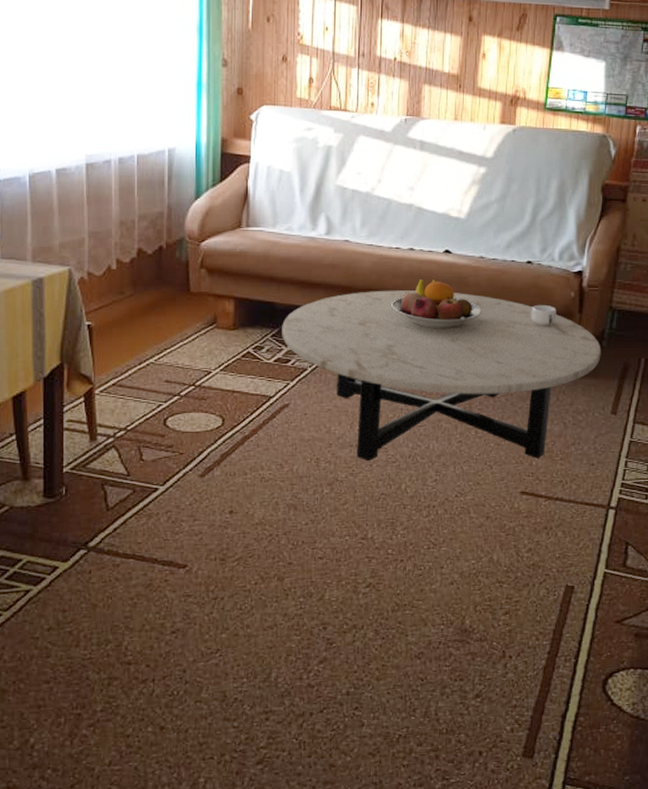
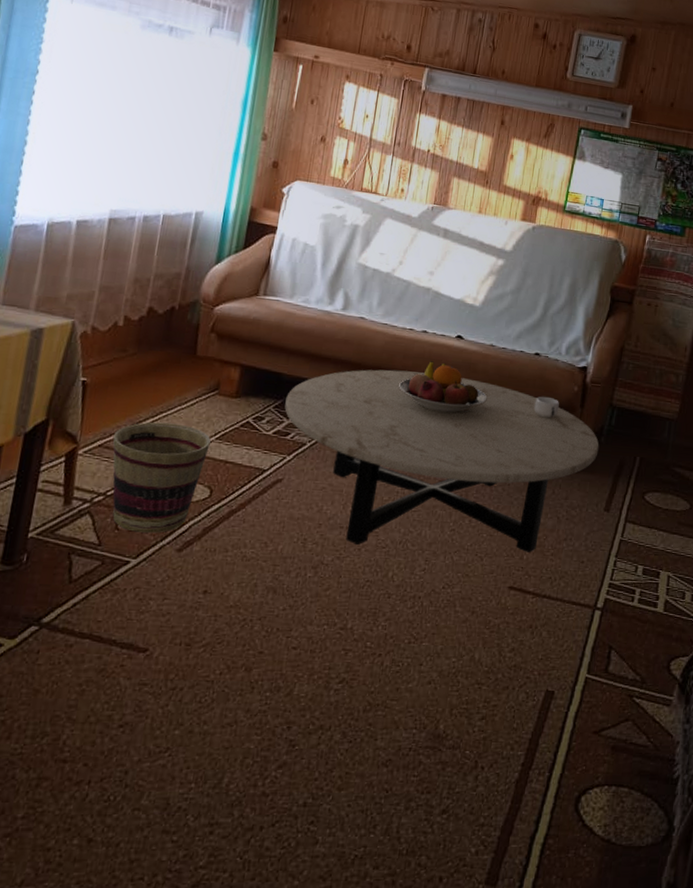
basket: none [124,358,216,462] -> present [112,422,211,533]

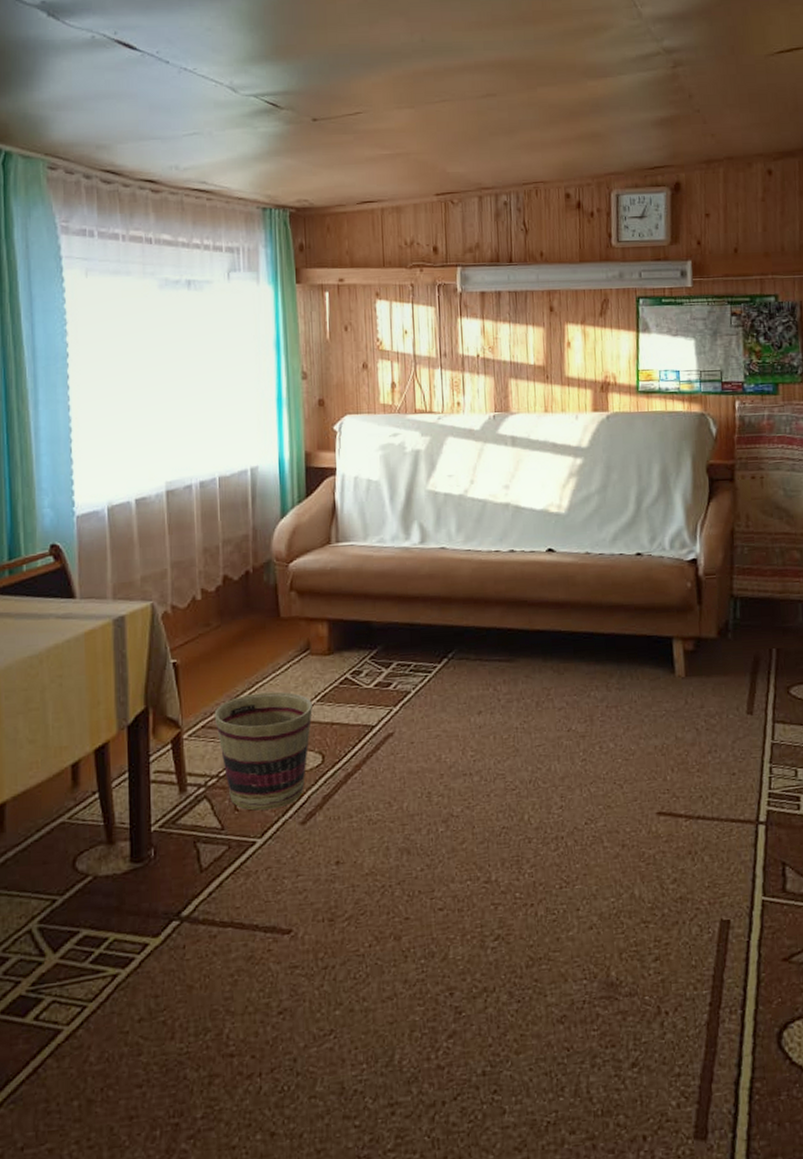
coffee table: present [284,369,599,552] -> none [380,593,728,791]
fruit bowl: present [399,361,488,413] -> none [496,580,594,635]
mug: present [534,396,559,418] -> none [646,598,674,623]

